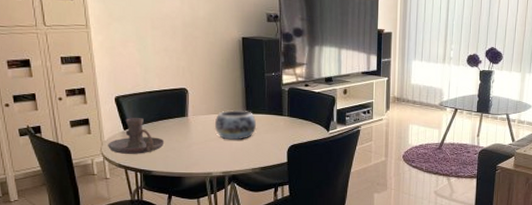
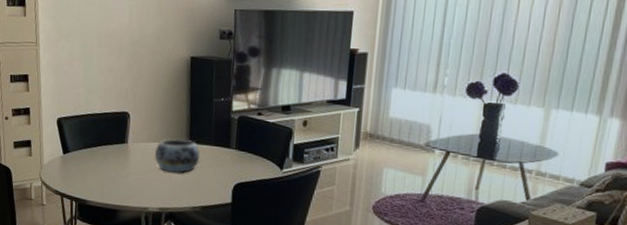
candle holder: present [108,118,165,154] -> none [47,141,102,182]

